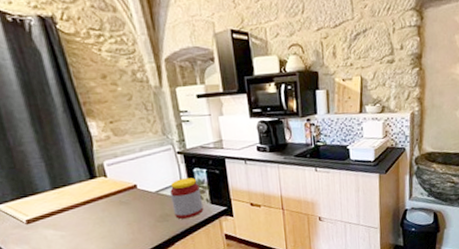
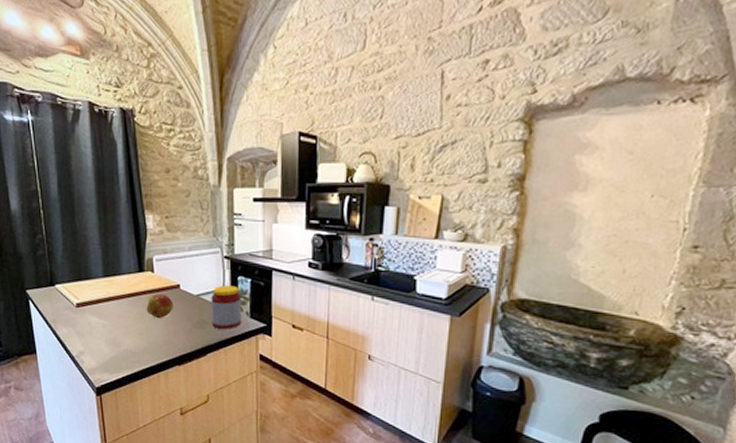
fruit: none [104,196,134,221] -> present [146,294,173,319]

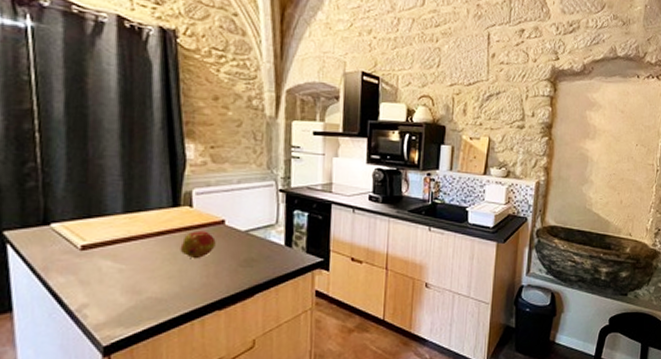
jar: present [211,285,242,329] -> none [261,220,298,266]

